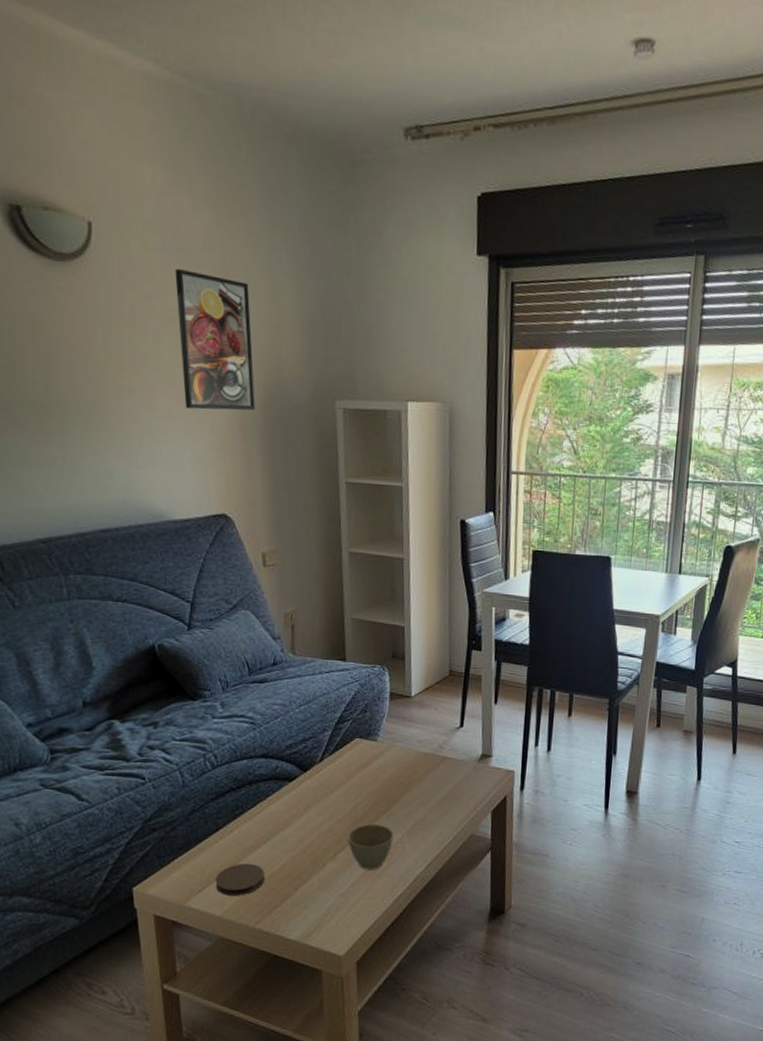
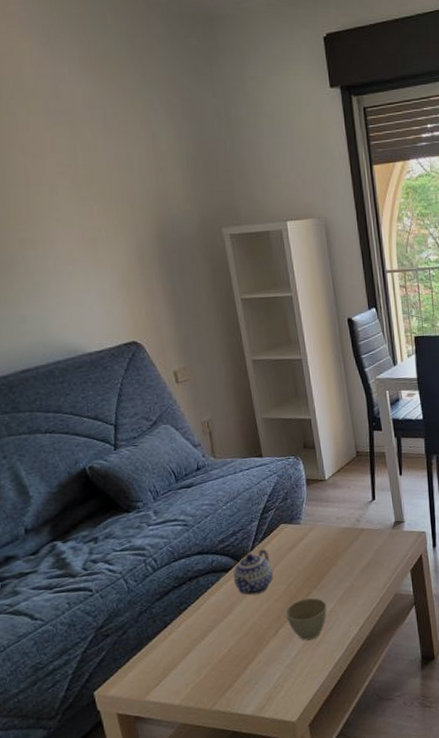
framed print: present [175,268,256,411] -> none [60,128,150,252]
coaster: present [215,863,266,896] -> none [169,651,216,685]
teapot: none [296,762,341,811] -> present [233,549,274,595]

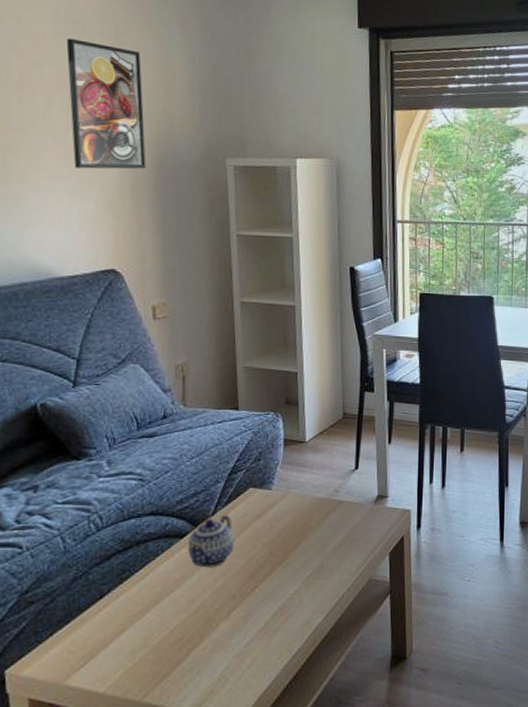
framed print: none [60,128,150,252] -> present [66,38,147,170]
cup: present [286,598,327,641] -> none [242,576,290,626]

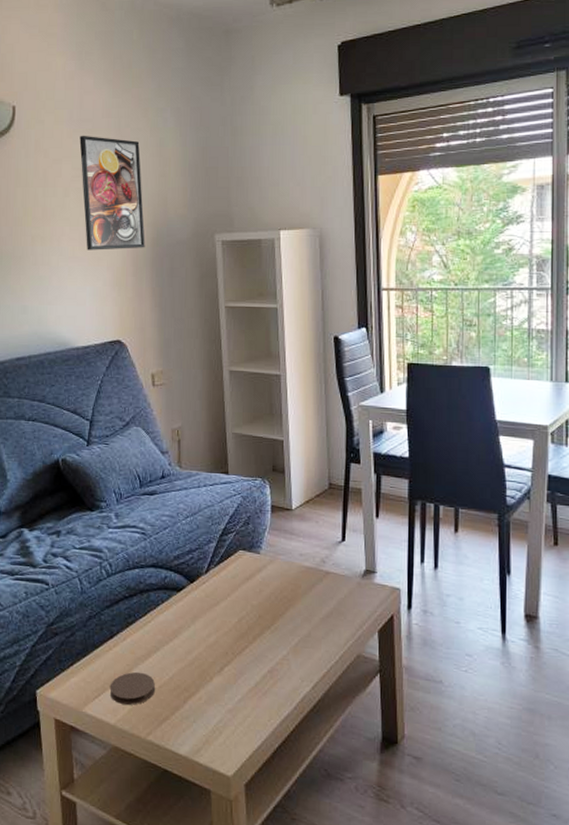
coaster: none [98,630,154,669] -> present [109,671,156,705]
teapot: present [187,515,235,568] -> none [184,574,226,623]

